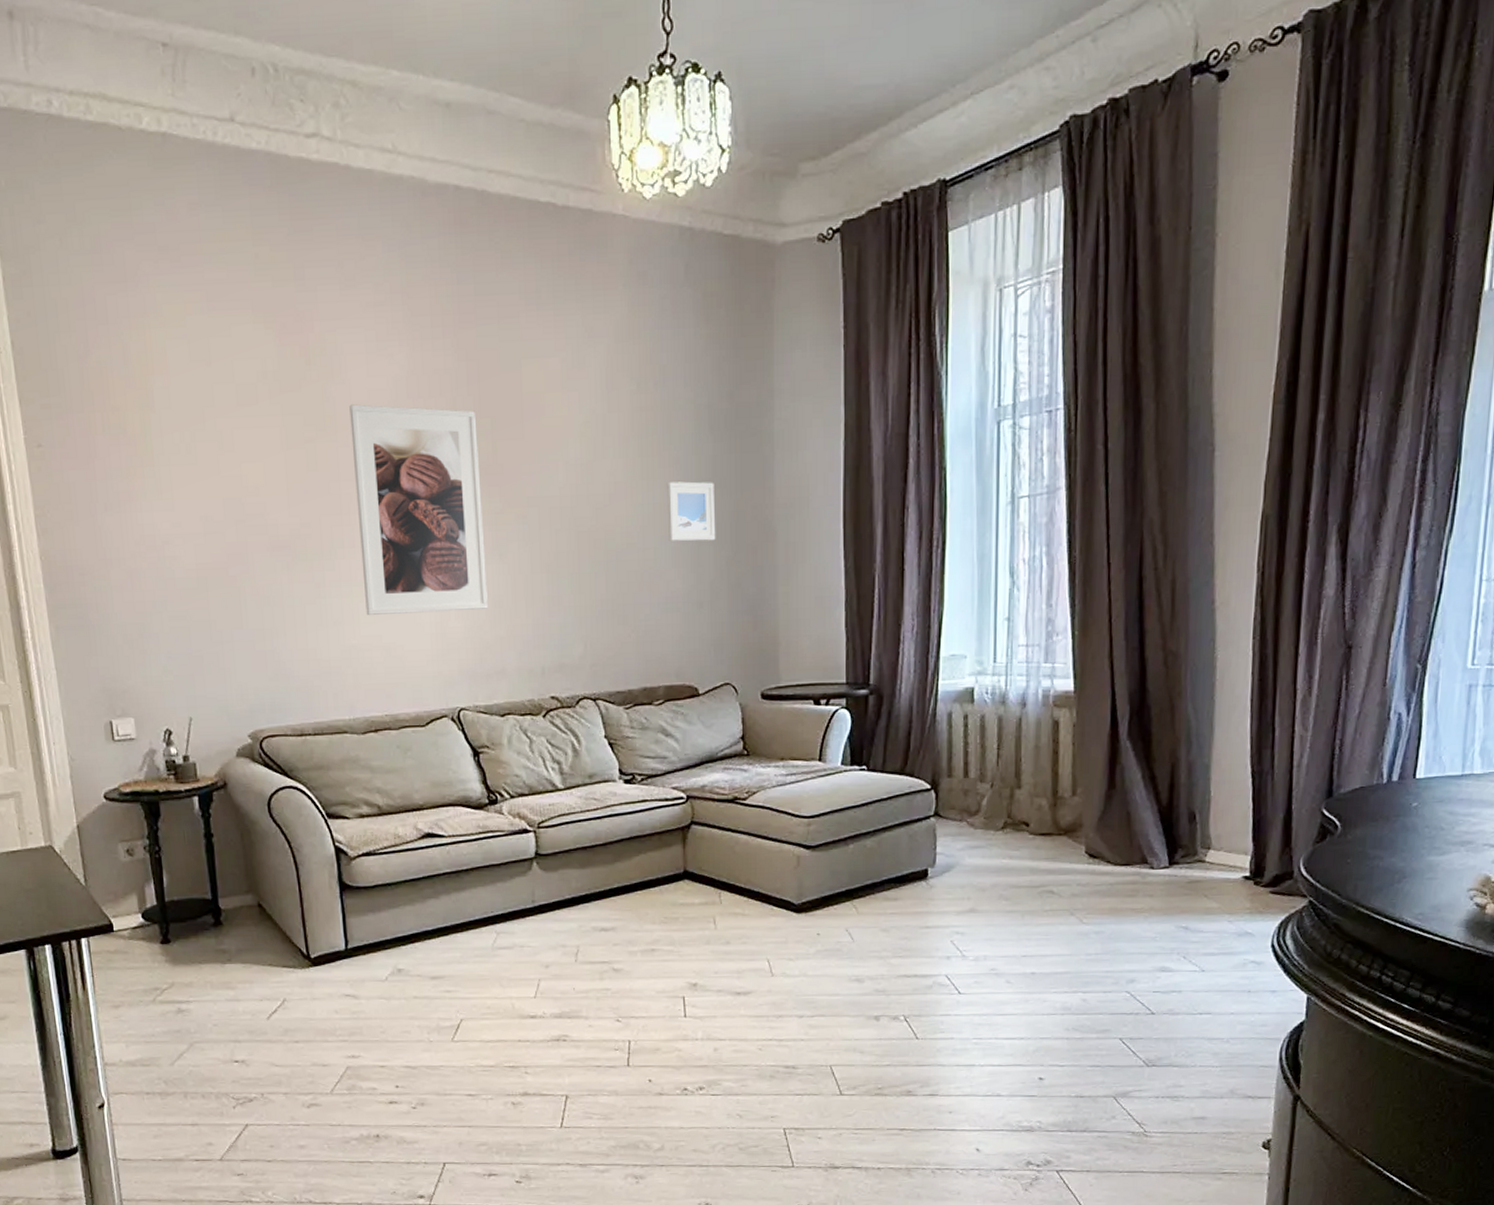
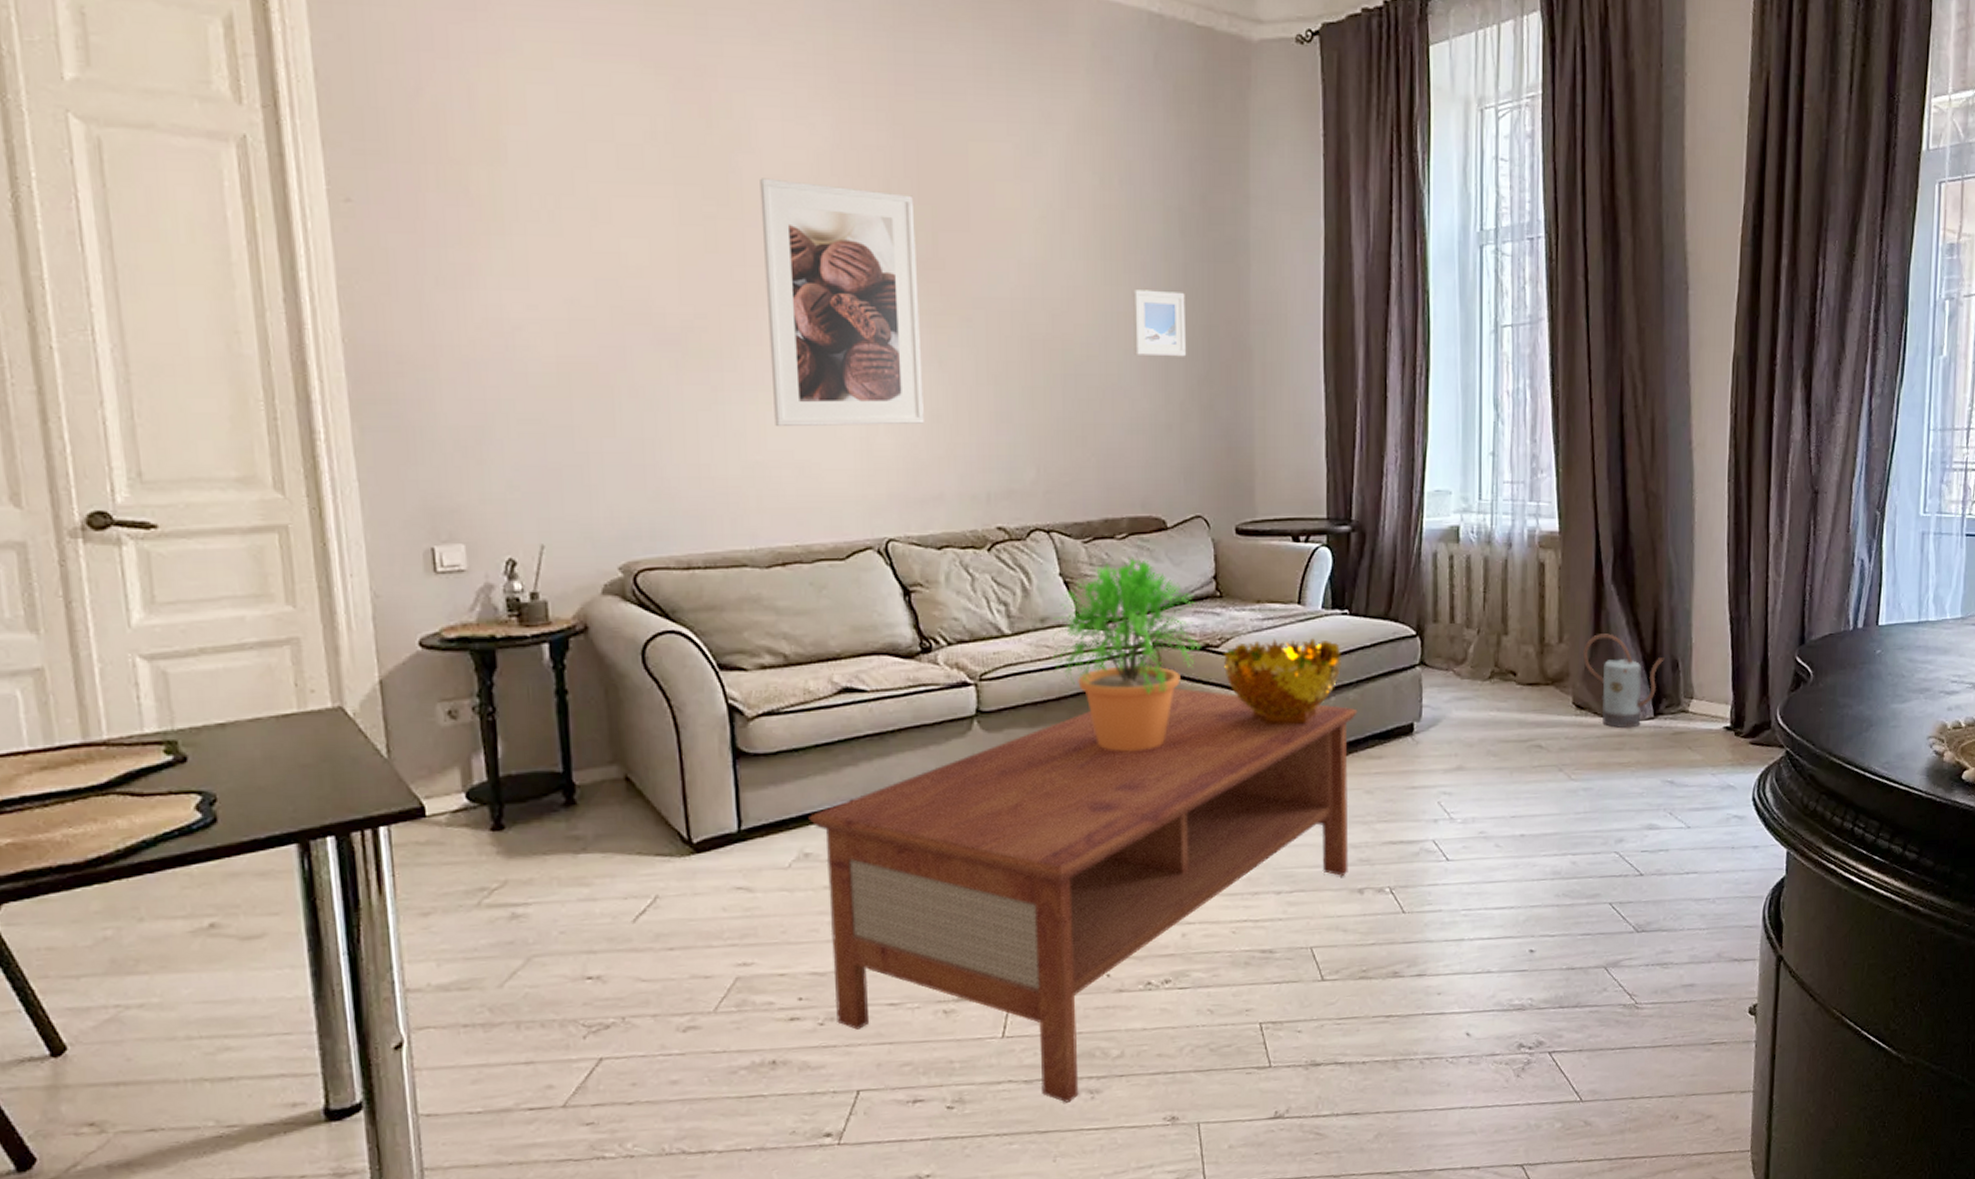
coffee table: none [400,836,875,1185] -> present [808,688,1358,1103]
potted plant: none [597,720,730,891] -> present [1050,556,1201,752]
decorative bowl: none [751,792,859,869] -> present [1224,638,1341,725]
watering can: none [1097,787,1181,877] -> present [1583,633,1664,729]

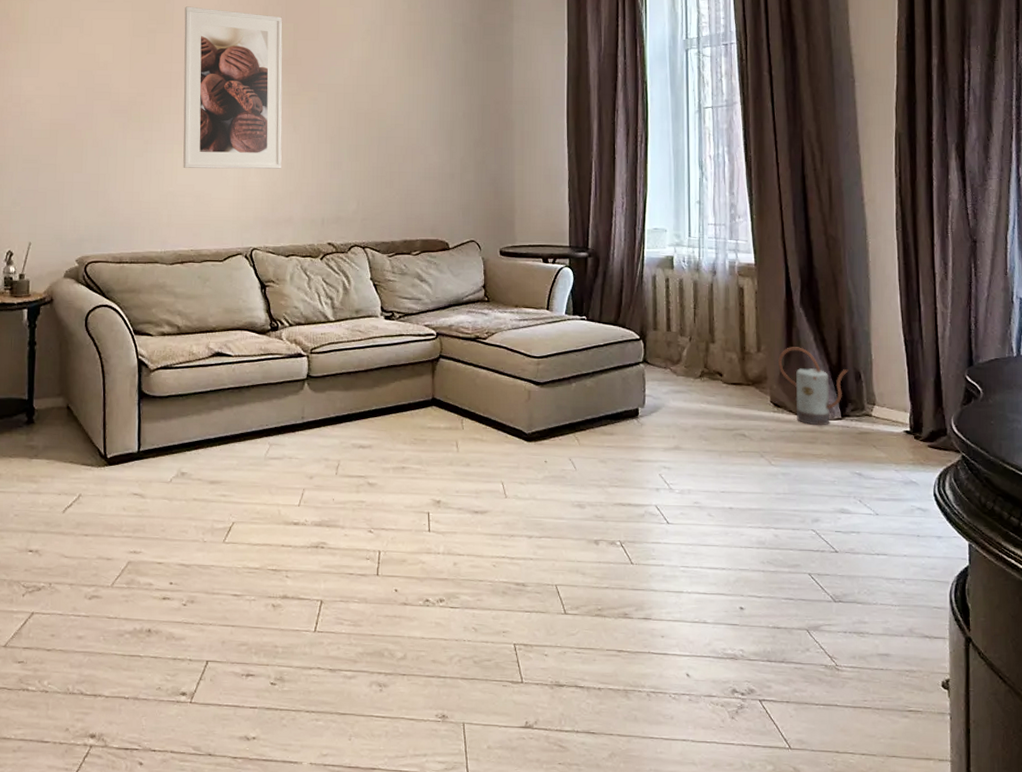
coffee table: present [808,688,1358,1103] -> none [186,369,593,692]
potted plant: present [1050,556,1201,752] -> none [361,268,472,415]
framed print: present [1132,290,1187,357] -> none [428,79,466,126]
decorative bowl: present [1224,638,1341,725] -> none [490,335,580,404]

